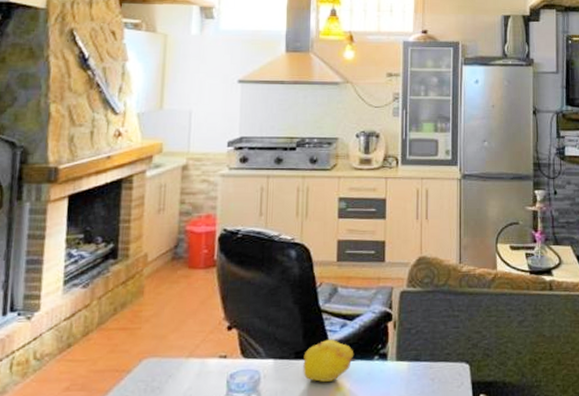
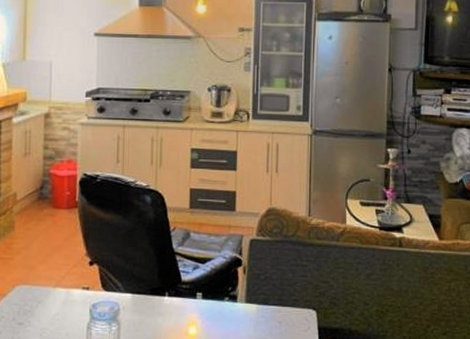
fruit: present [303,340,356,383] -> none [158,280,207,318]

